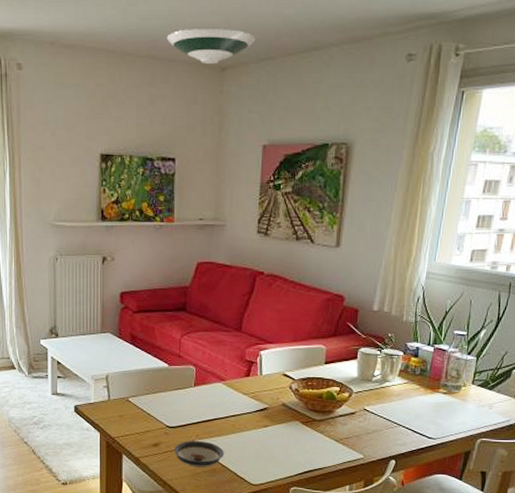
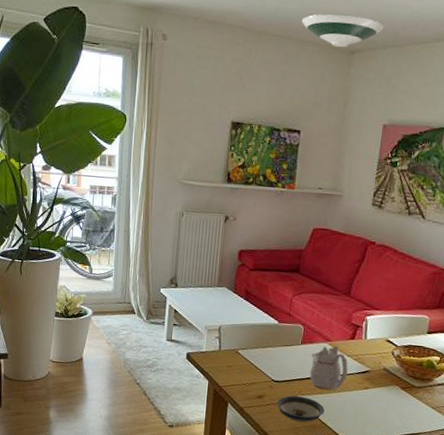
teapot: none [206,385,246,432] -> present [310,346,348,391]

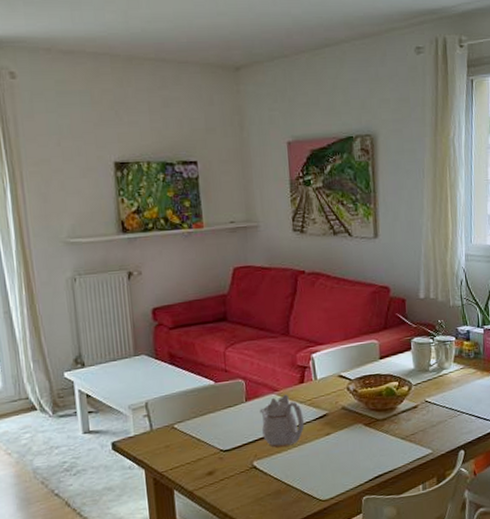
saucer: present [277,395,325,423] -> none [231,460,287,492]
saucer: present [301,13,384,48] -> none [174,28,267,65]

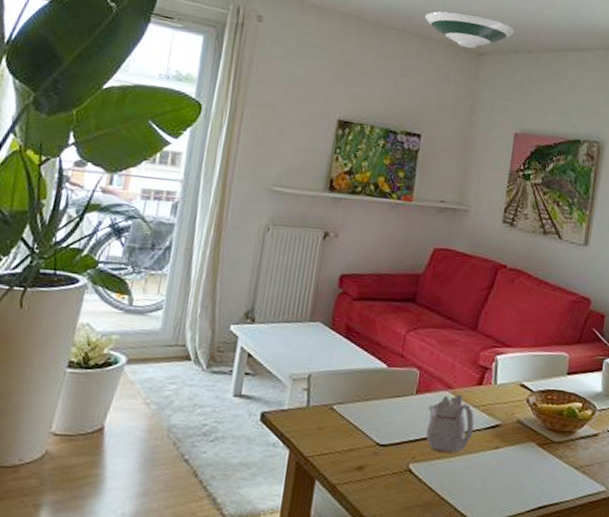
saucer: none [174,28,267,65] -> present [424,10,515,49]

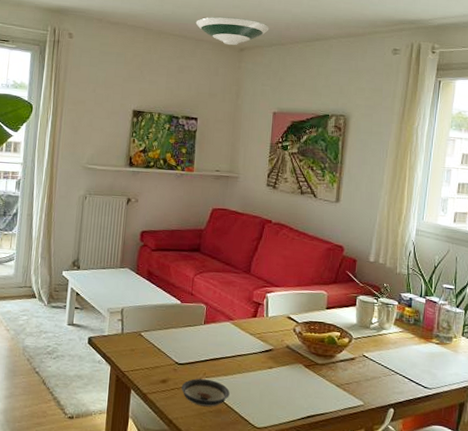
saucer: none [382,464,444,500] -> present [181,379,230,407]
teapot: present [426,394,474,453] -> none [214,324,252,371]

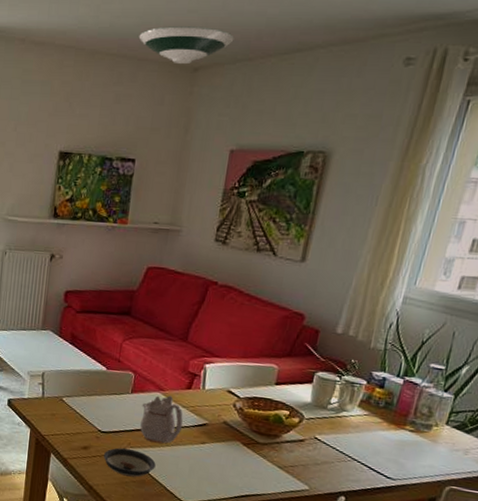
teapot: none [214,324,252,371] -> present [140,395,183,444]

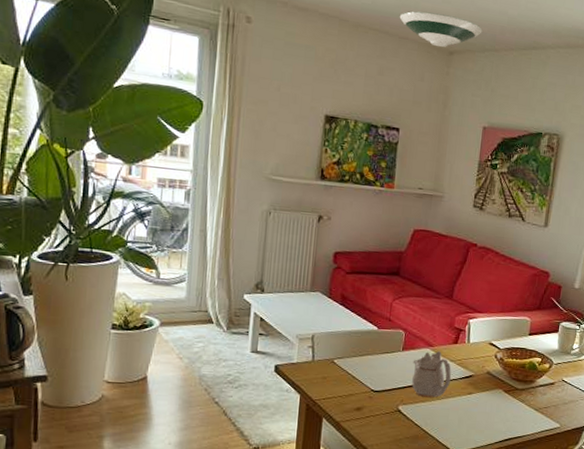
saucer: present [103,448,156,478] -> none [376,406,428,434]

